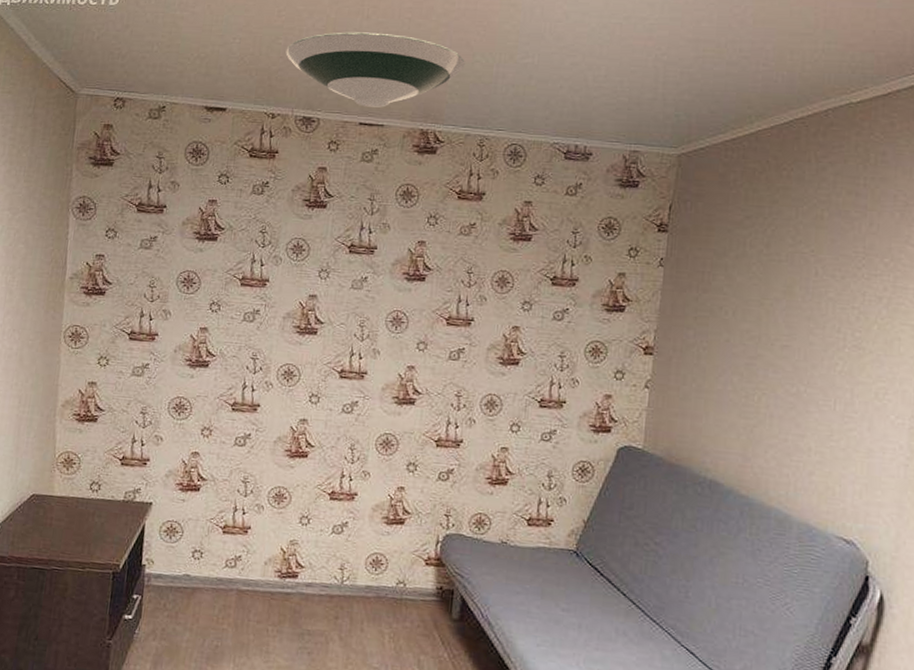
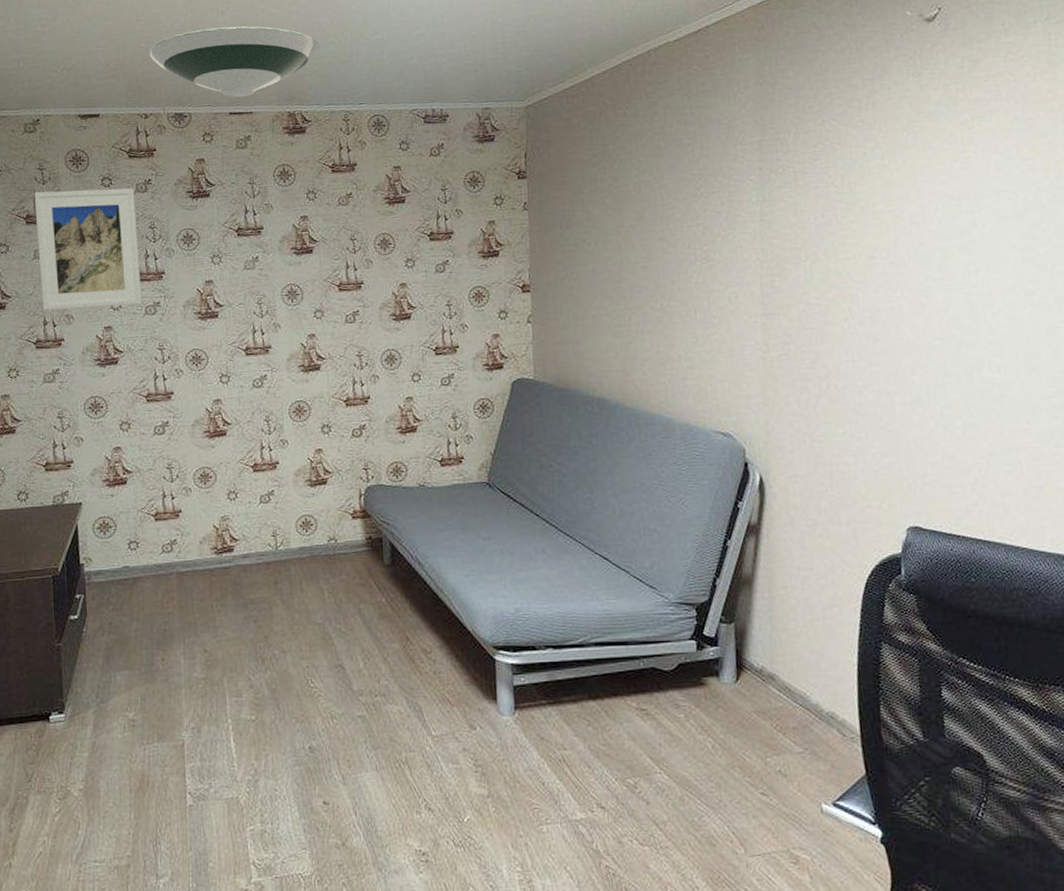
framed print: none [141,179,251,310] -> present [34,188,142,311]

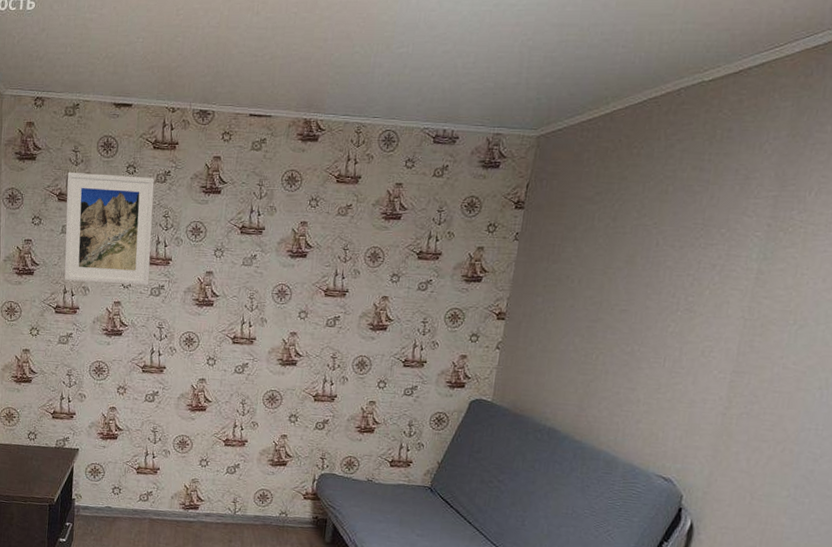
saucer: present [149,26,320,97] -> none [184,28,346,99]

